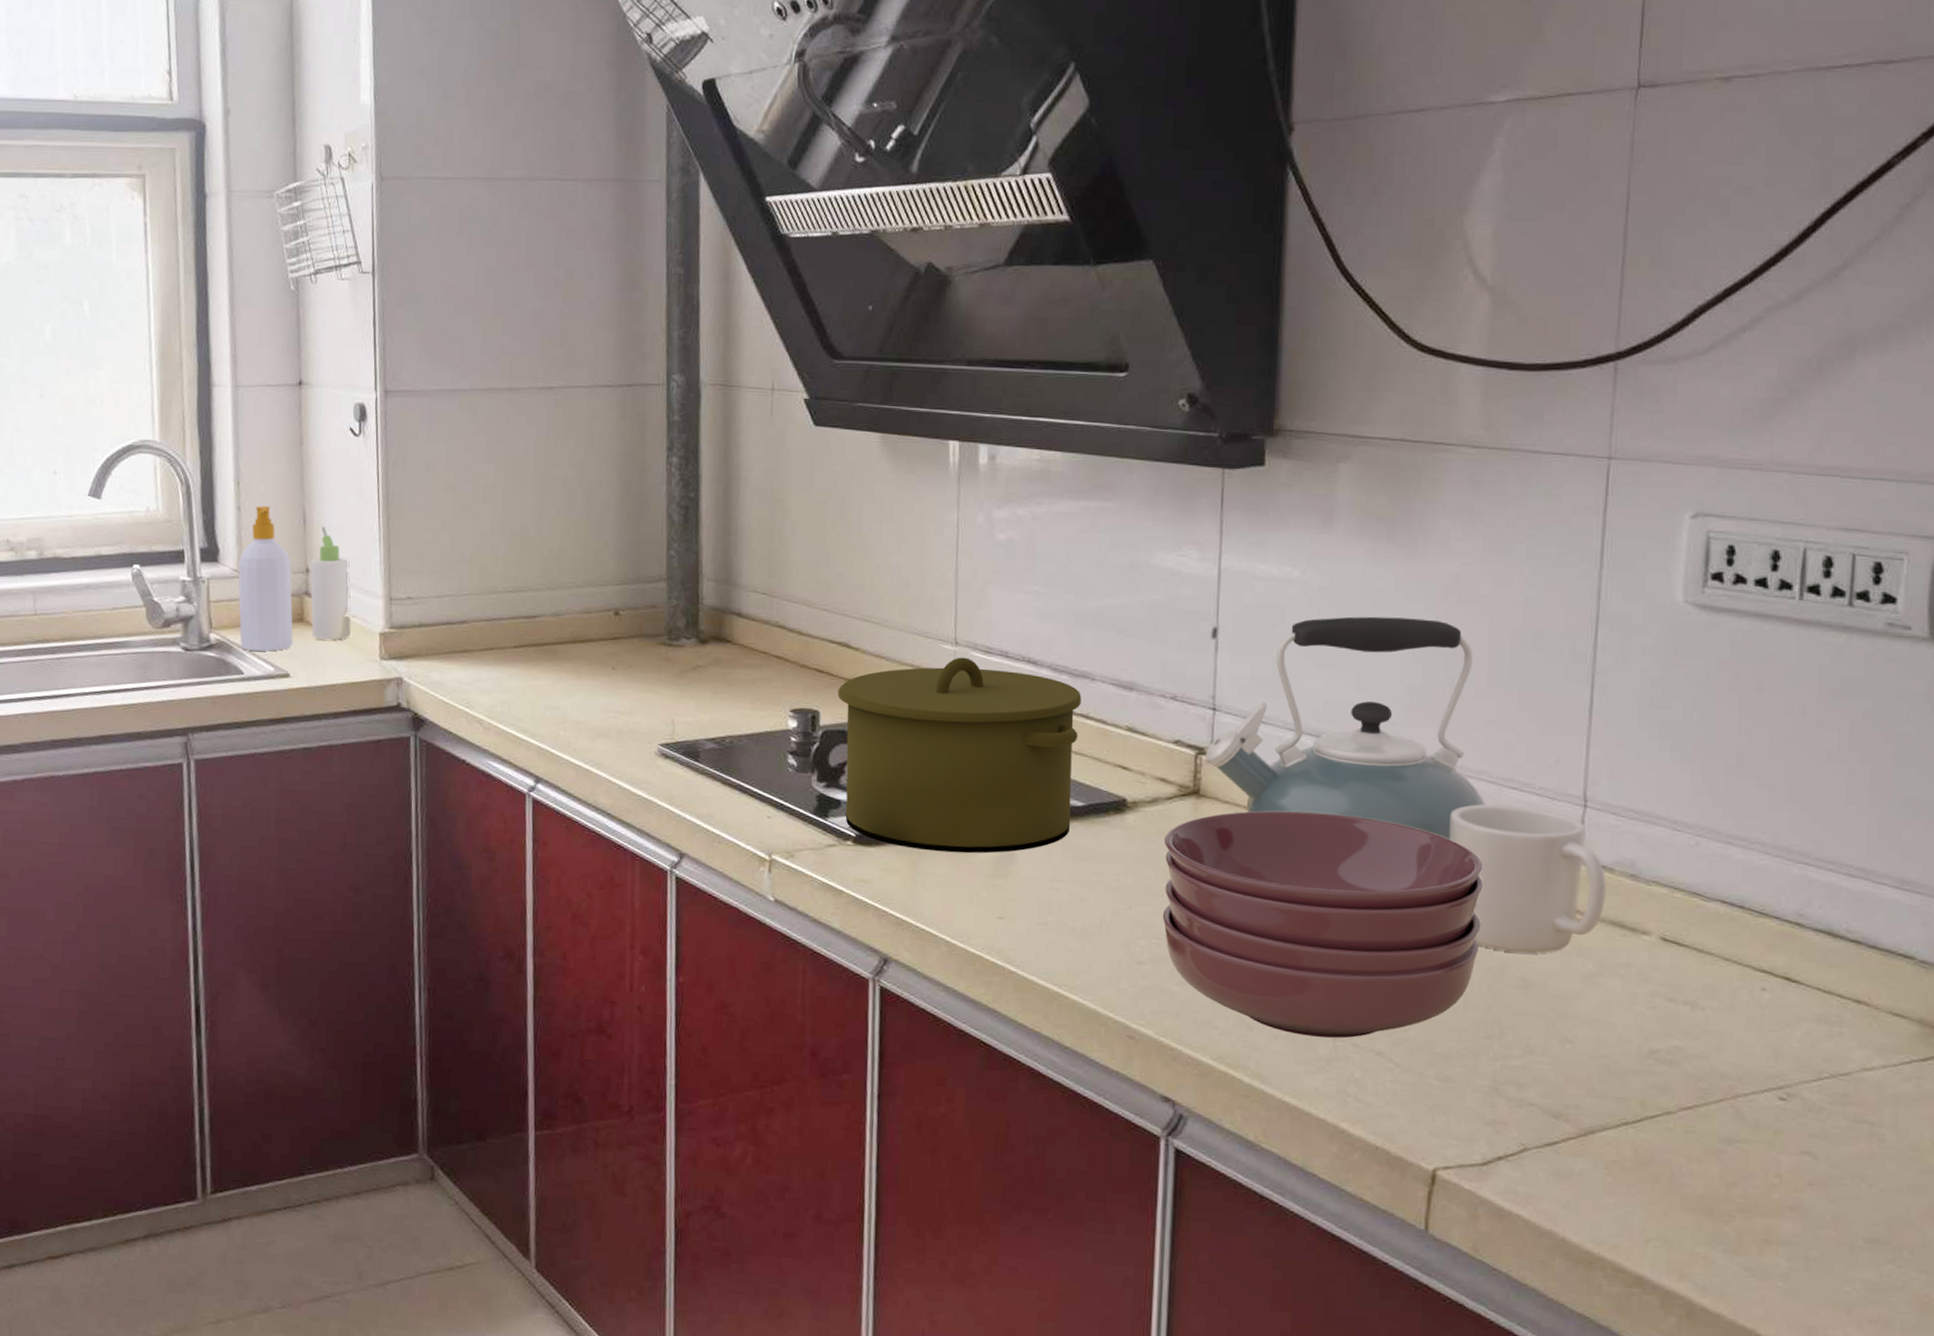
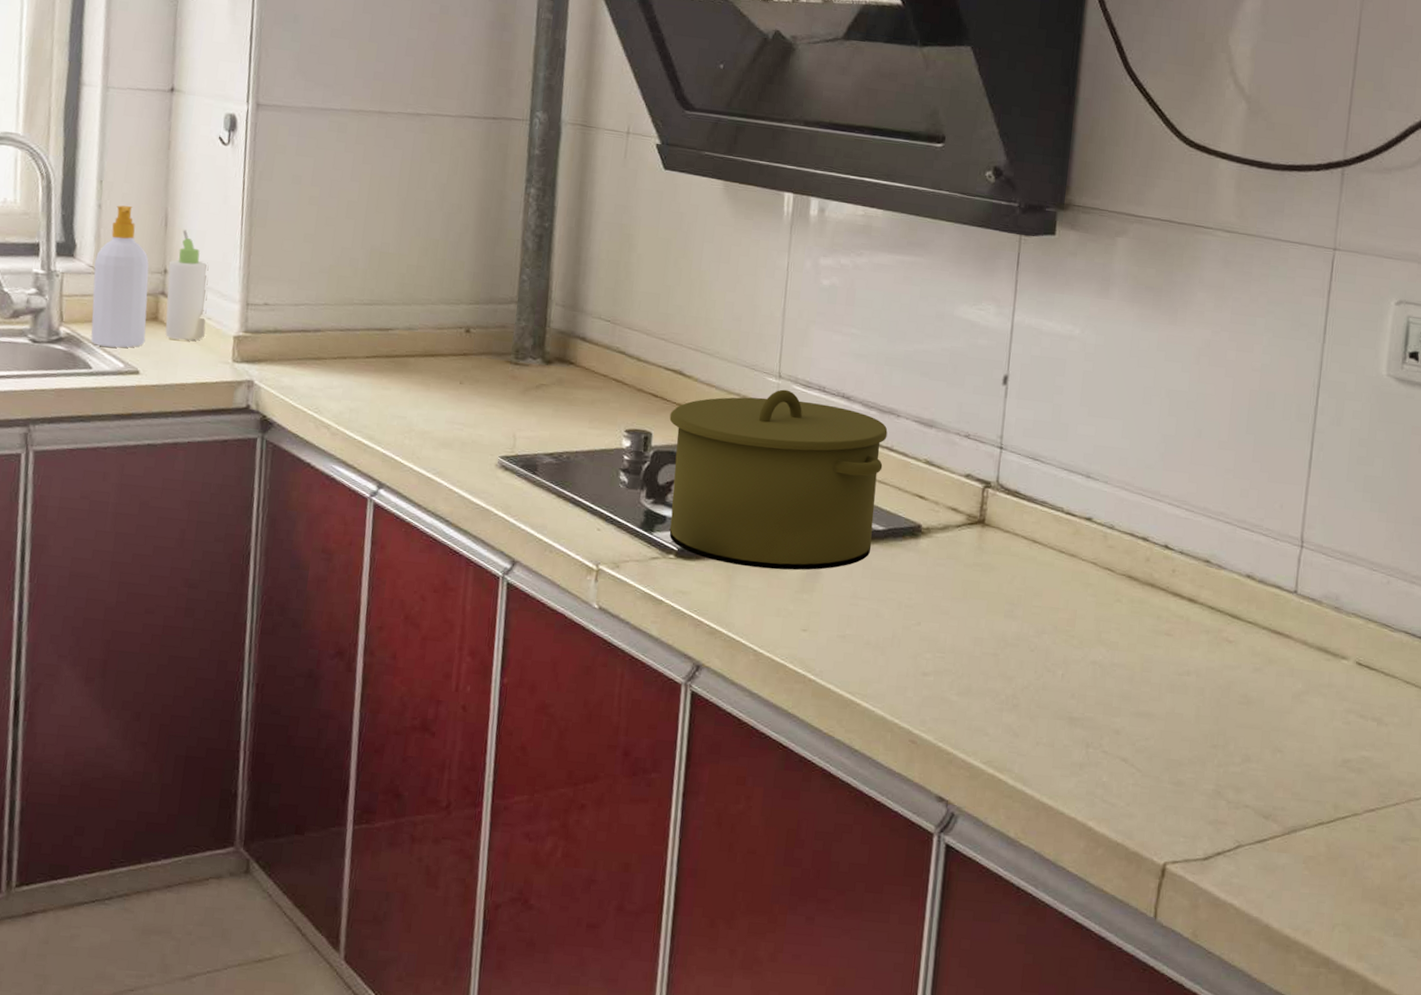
bowl: present [1162,810,1484,1038] -> none [946,540,1218,746]
kettle: present [1205,616,1486,840] -> none [991,372,1222,572]
mug: present [1449,804,1606,954] -> none [1190,542,1316,674]

